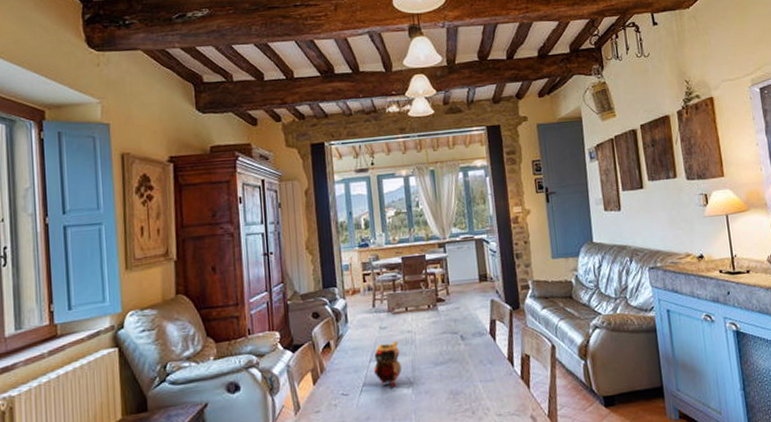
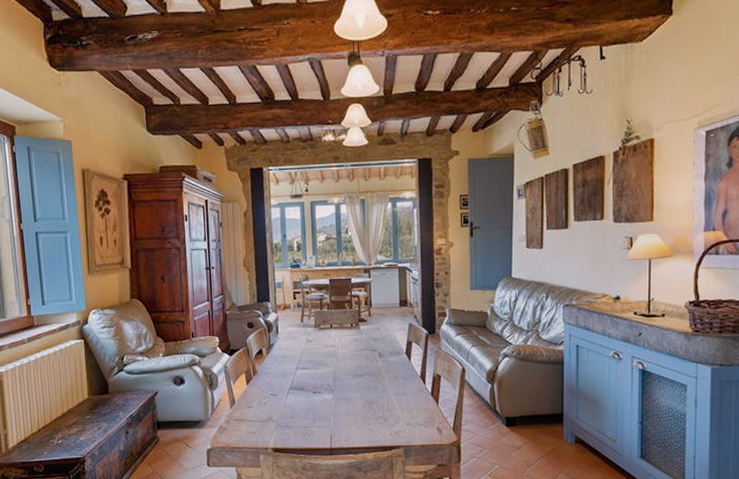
teapot: present [374,340,402,387] -> none [300,352,324,392]

